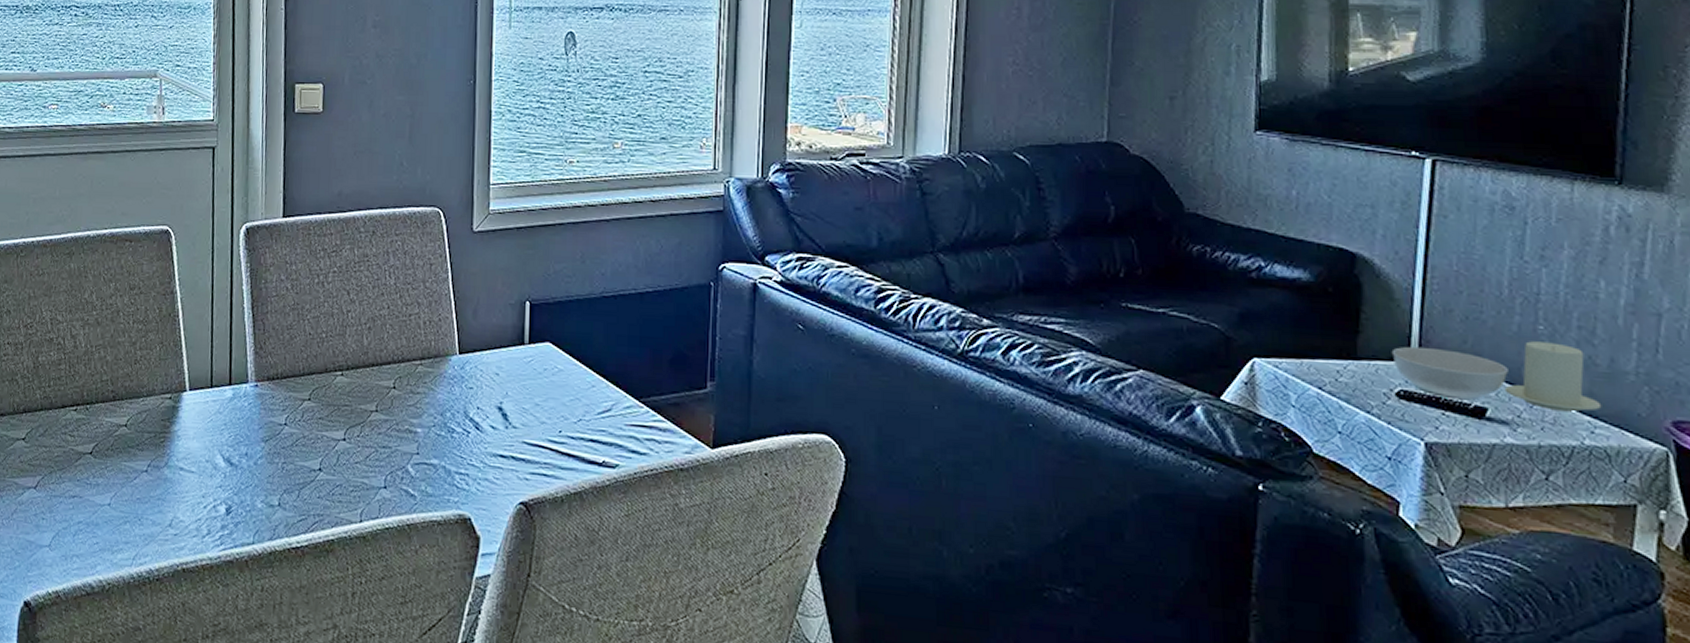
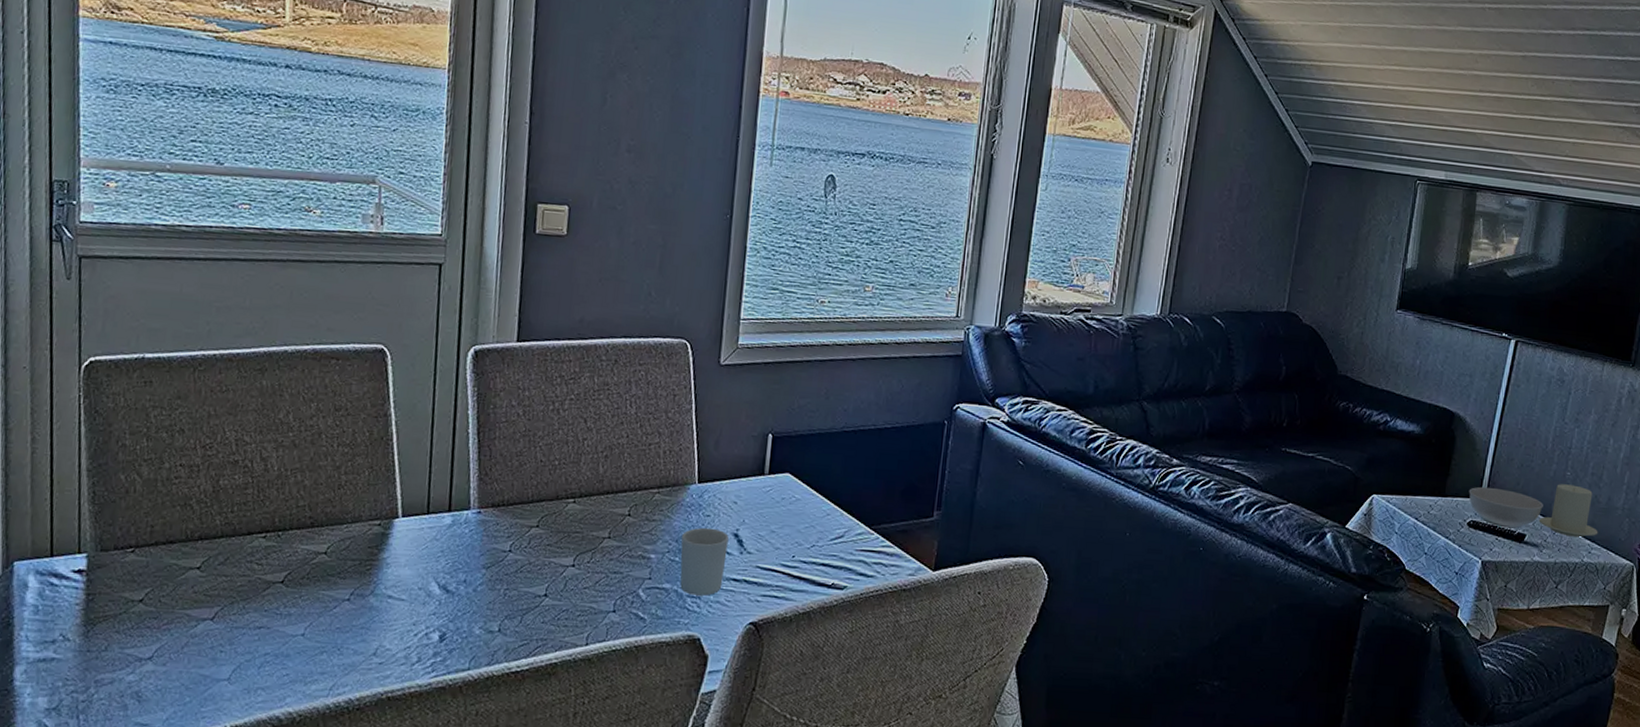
mug: none [445,400,493,473] -> present [680,527,729,596]

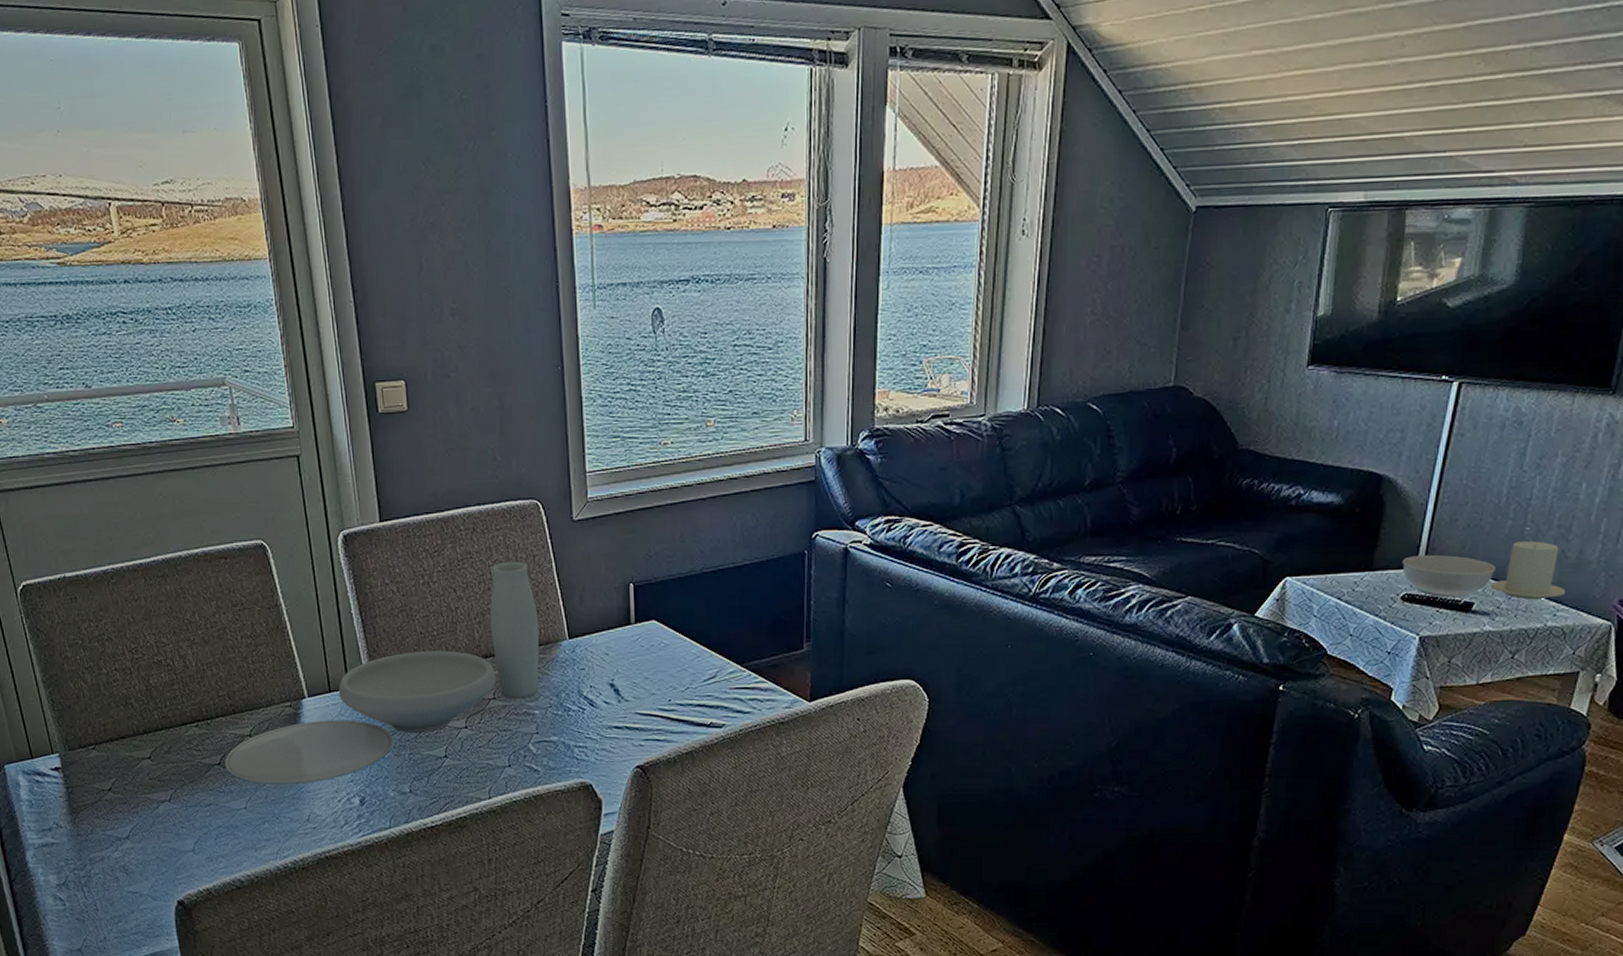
plate: none [288,543,491,613] -> present [224,720,394,785]
bowl: none [437,479,615,568] -> present [338,651,496,734]
vase: none [616,397,670,541] -> present [489,561,540,699]
mug: present [680,527,729,596] -> none [560,680,606,745]

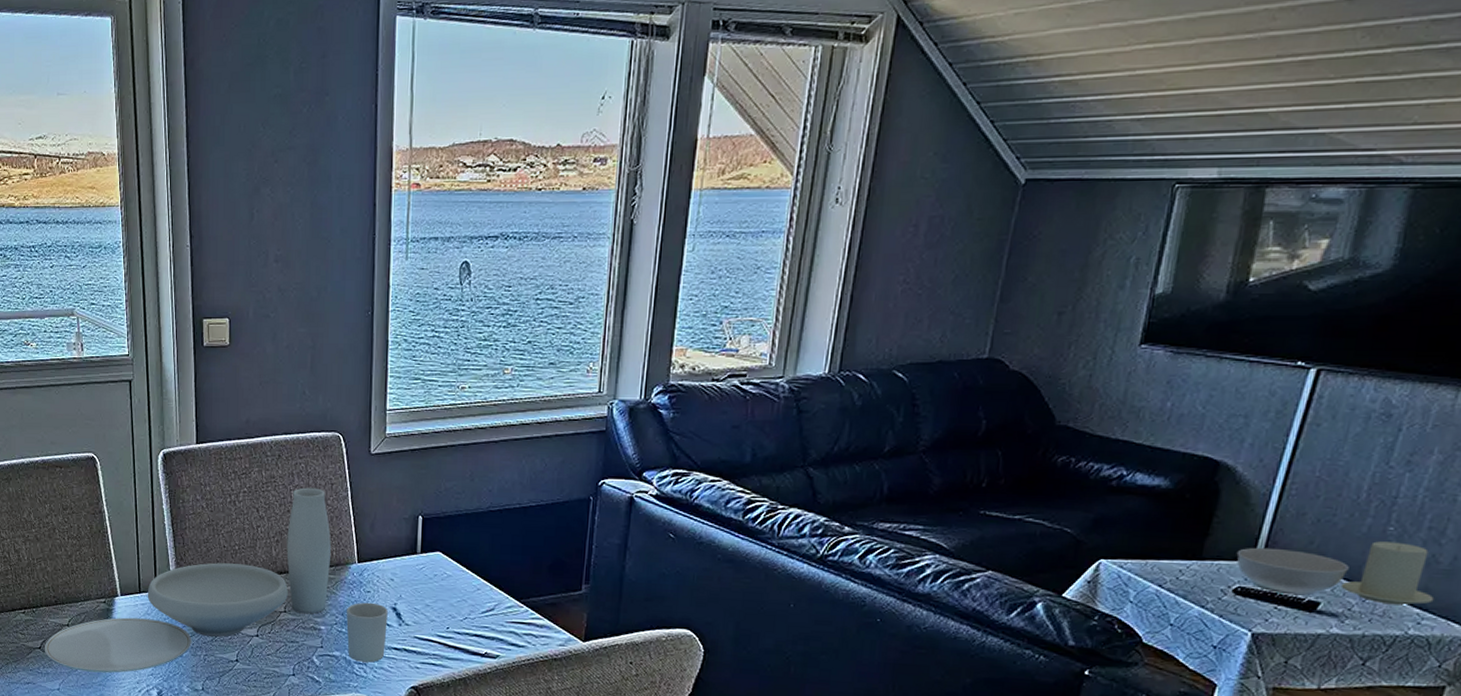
mug: none [560,680,606,745] -> present [346,602,388,663]

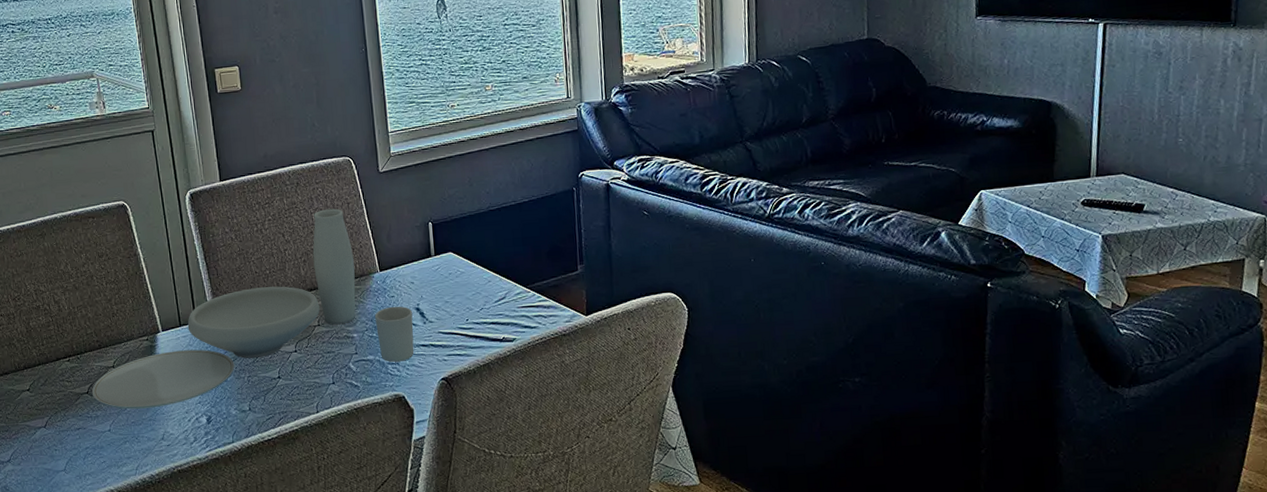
bowl: present [1236,547,1349,596] -> none [1077,165,1159,201]
candle: present [1340,541,1435,606] -> none [1156,150,1222,200]

